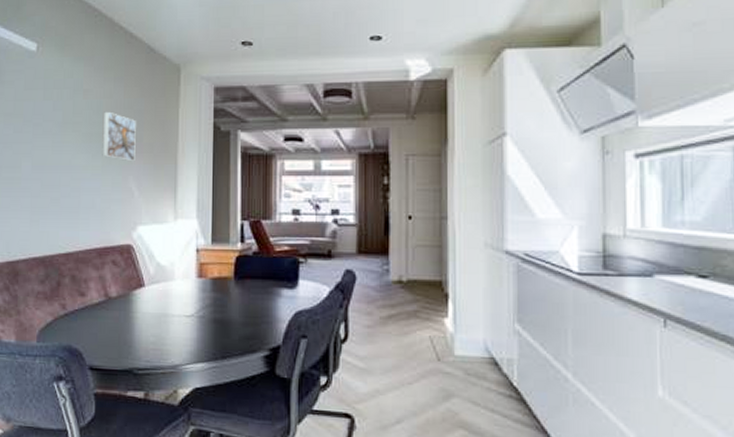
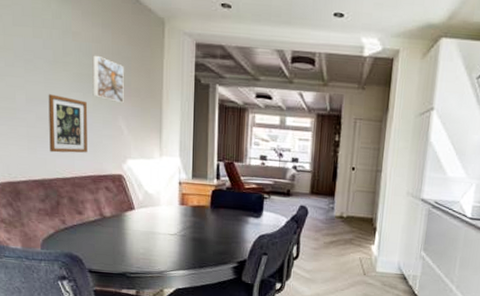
picture frame: none [53,158,95,224] -> present [48,94,88,153]

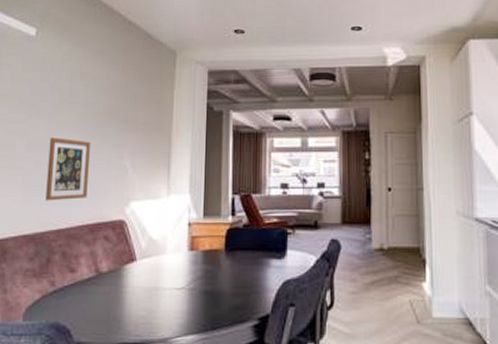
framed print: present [92,55,124,103] -> none [97,93,132,139]

